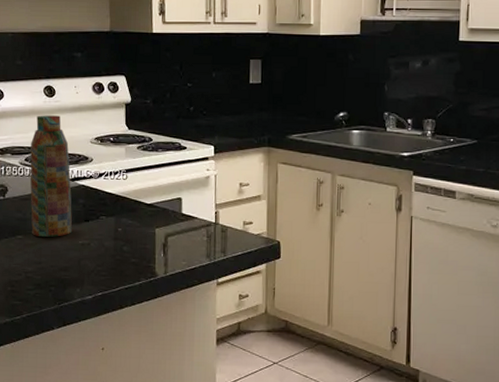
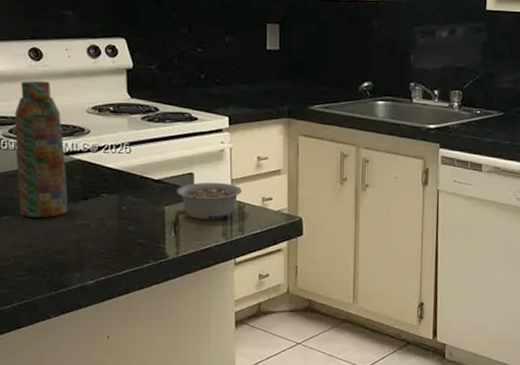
legume: none [165,206,225,242] -> present [176,182,242,220]

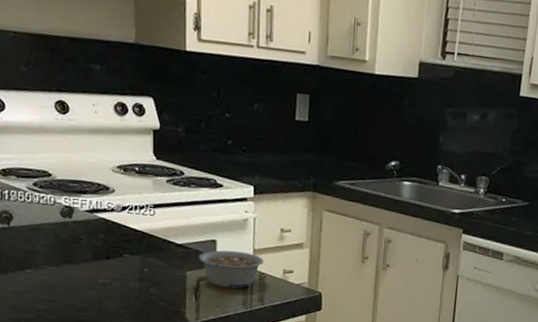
water bottle: present [15,81,69,217] -> none [39,134,91,274]

